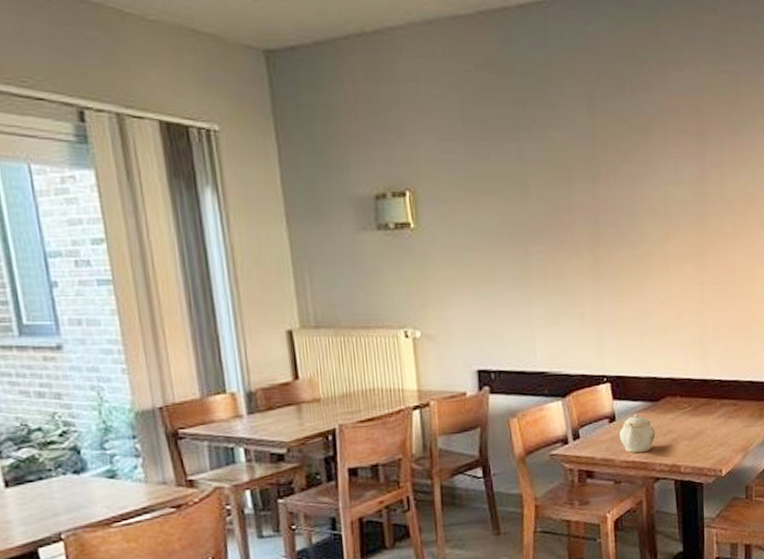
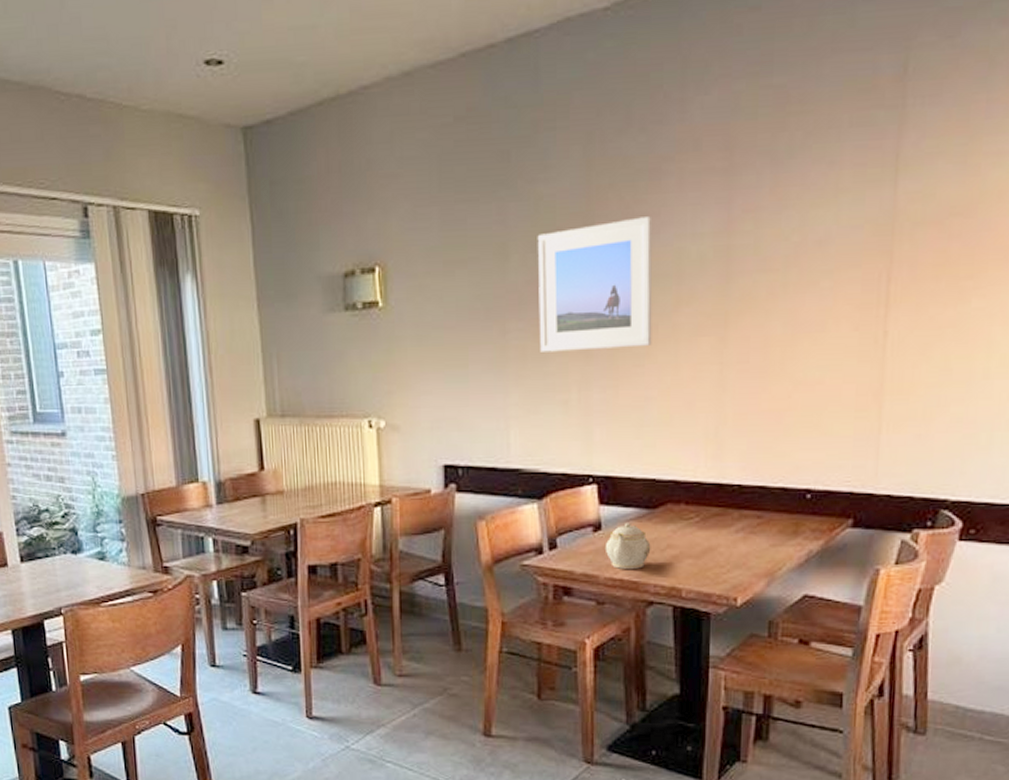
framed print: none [552,164,649,272] -> present [537,216,653,352]

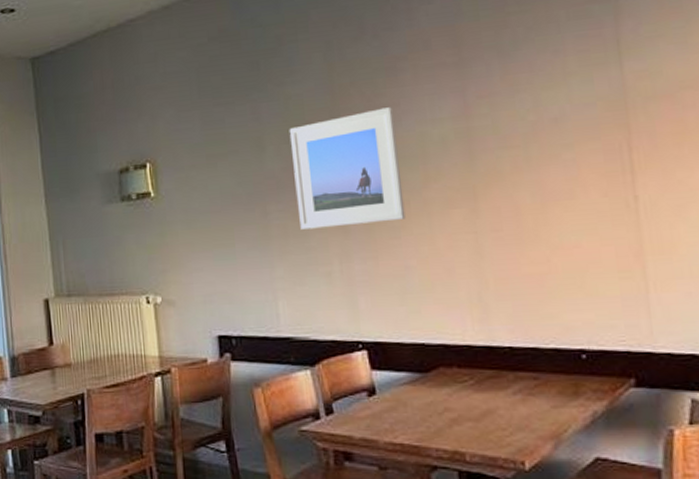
teapot: present [604,522,651,569] -> none [381,387,429,433]

